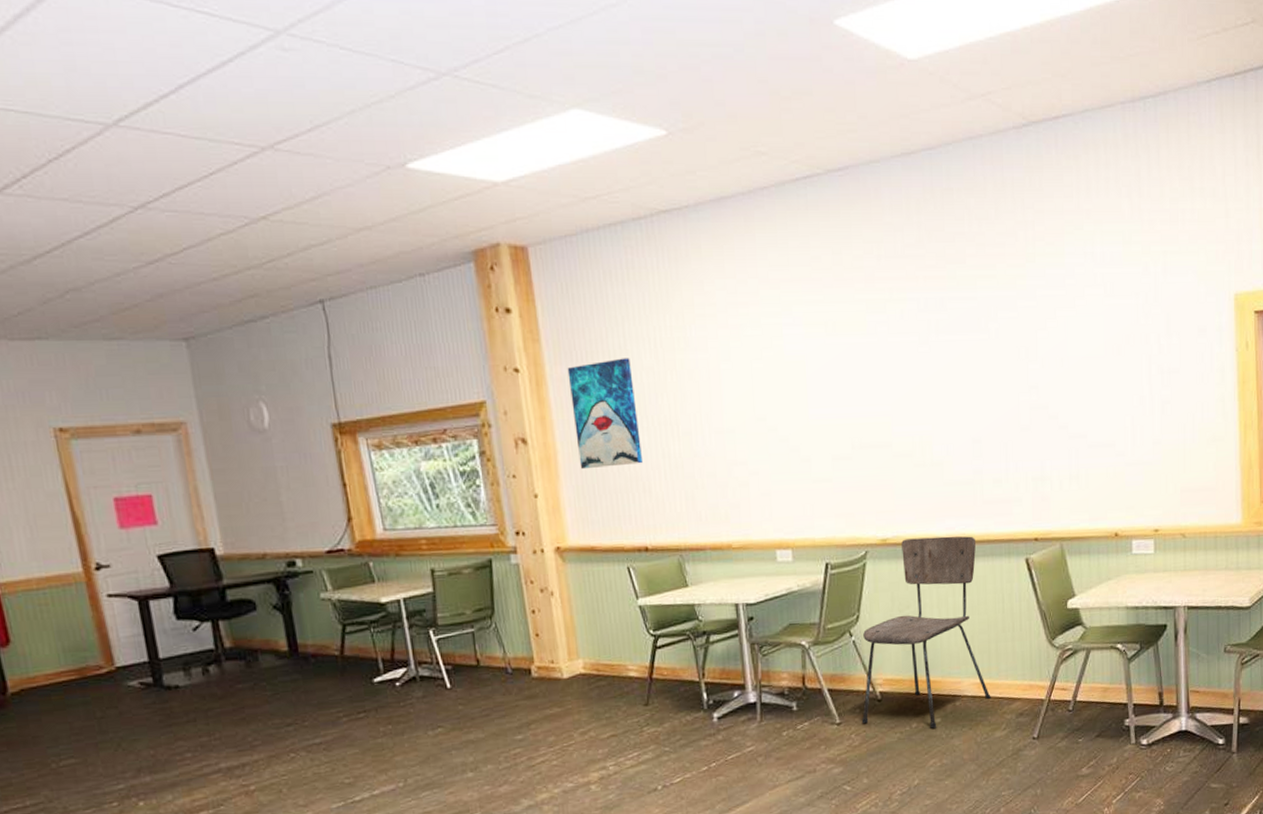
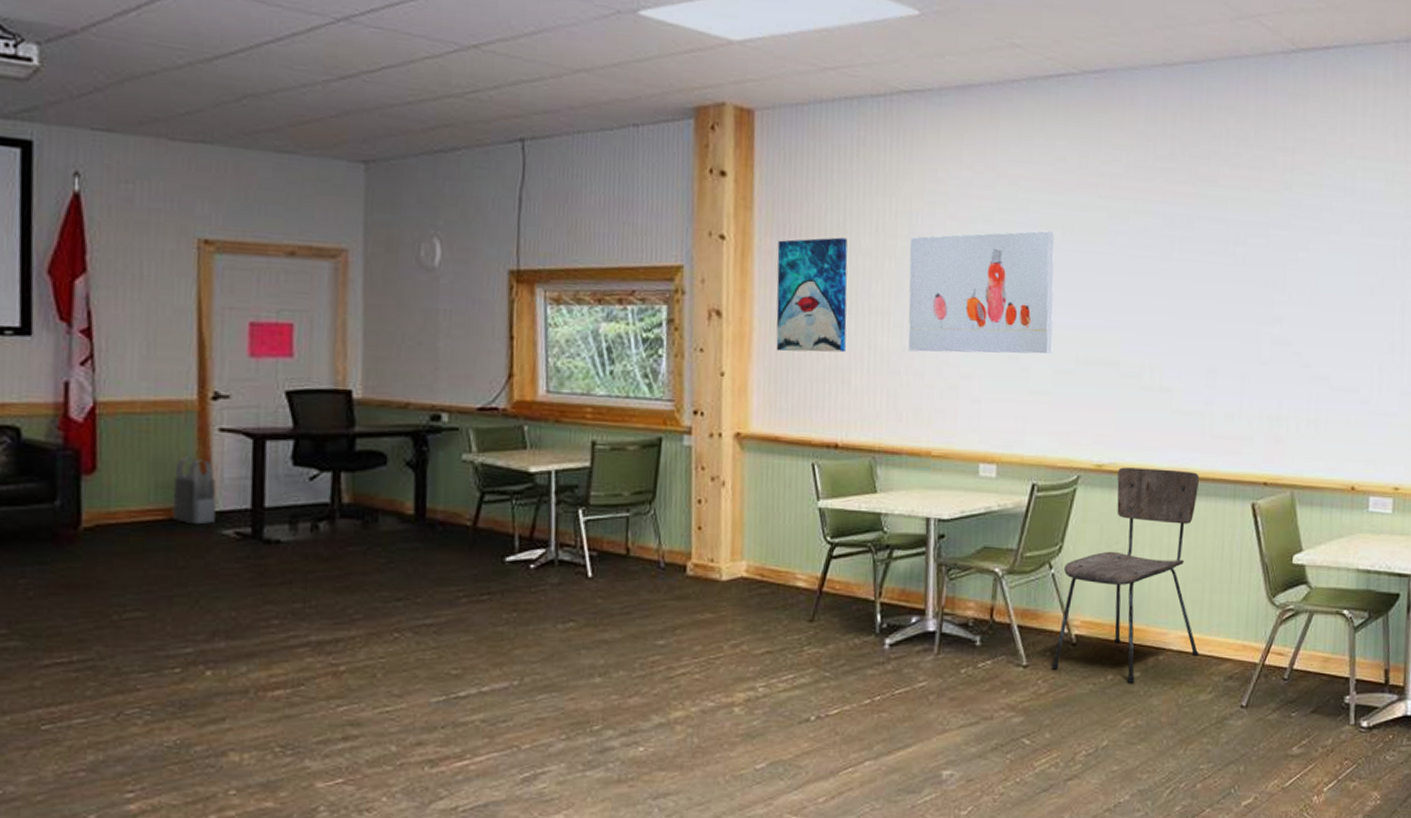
body armor vest: none [77,622,120,681] -> present [172,457,216,525]
wall art: none [686,329,830,456] -> present [908,230,1055,354]

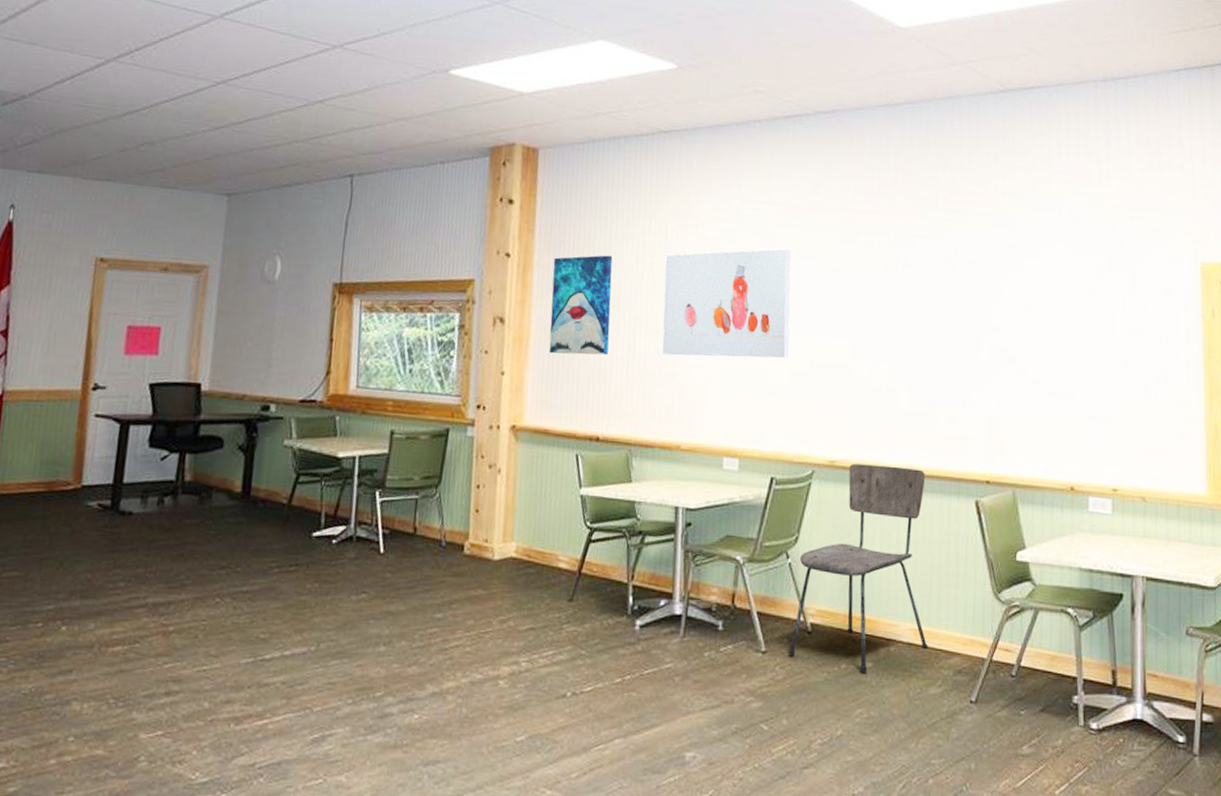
body armor vest: present [172,457,216,525] -> none [51,438,87,497]

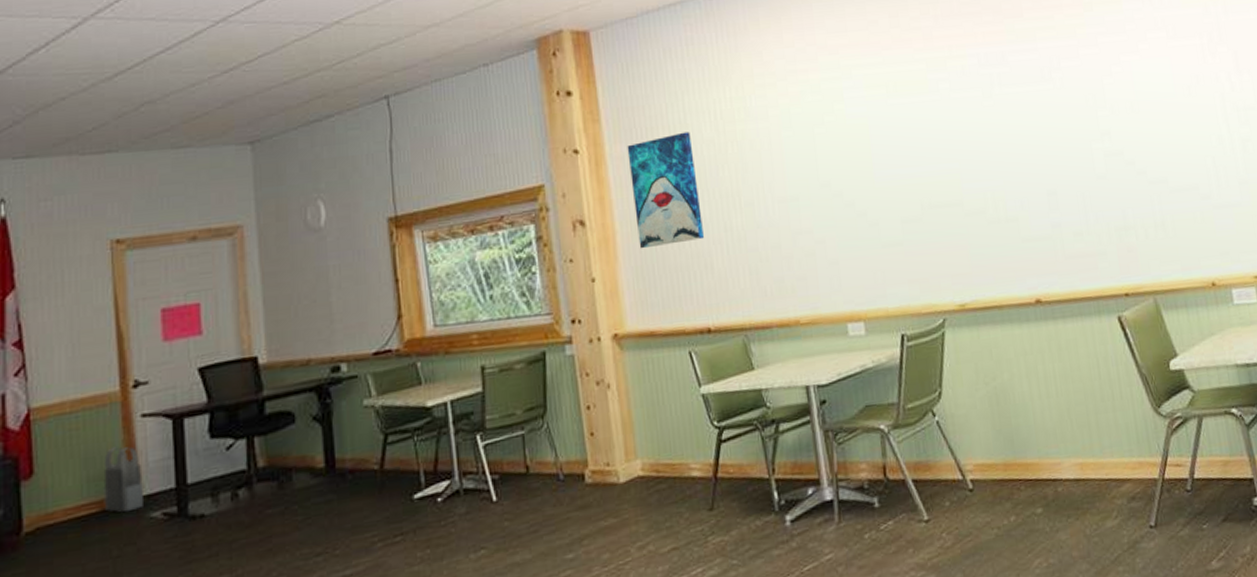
body armor vest: none [51,438,87,497] -> present [103,447,143,513]
wall art: present [662,249,791,358] -> none [747,90,898,227]
dining chair: present [788,463,928,673] -> none [947,295,1097,521]

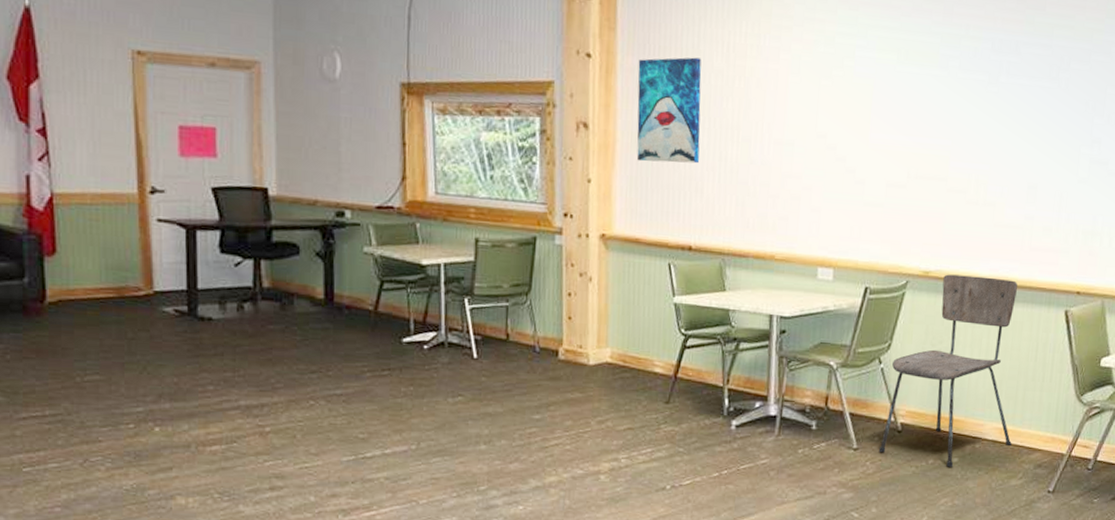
body armor vest: present [103,447,143,513] -> none [120,243,157,303]
dining chair: none [947,295,1097,521] -> present [878,274,1017,467]

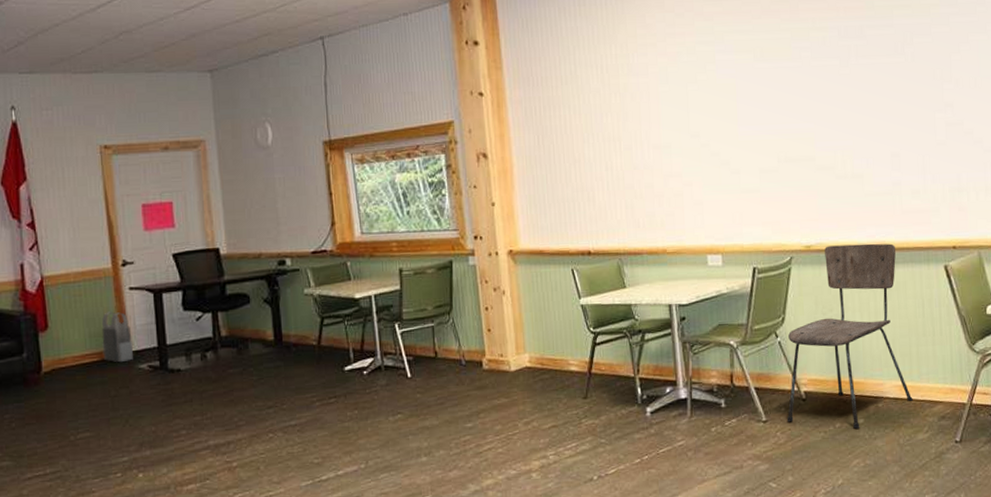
body armor vest: none [120,243,157,303] -> present [101,311,133,363]
wall art: present [636,57,702,164] -> none [525,82,589,181]

